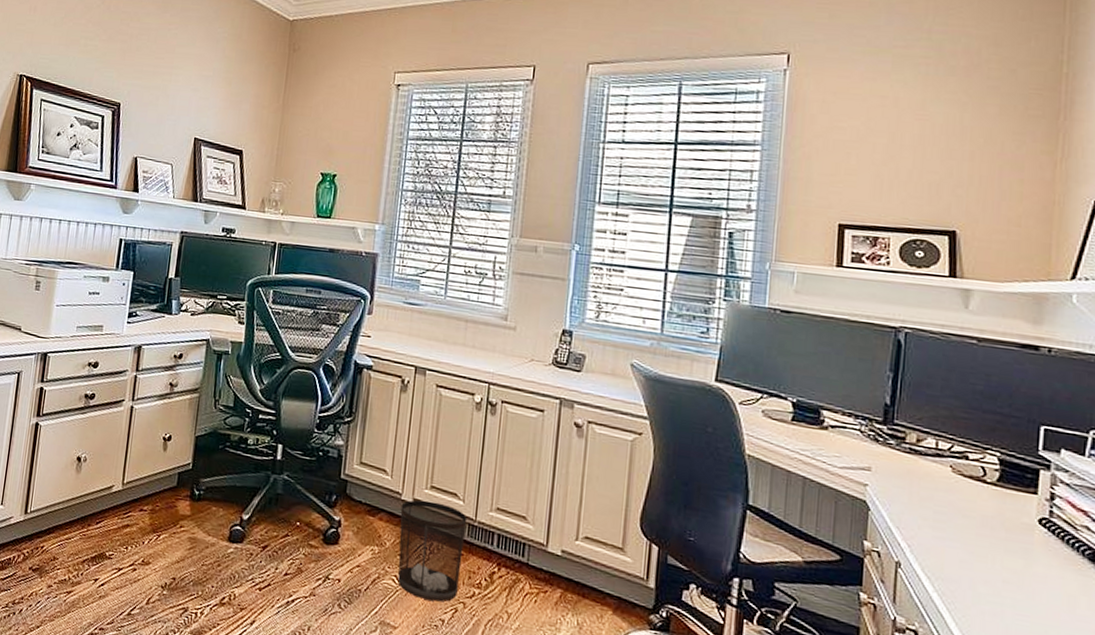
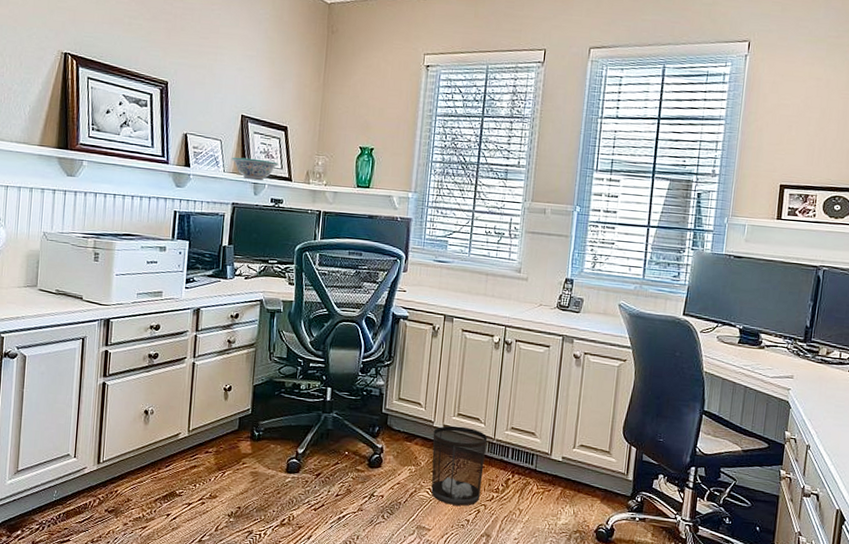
decorative bowl: none [181,182,233,209] -> present [230,157,279,181]

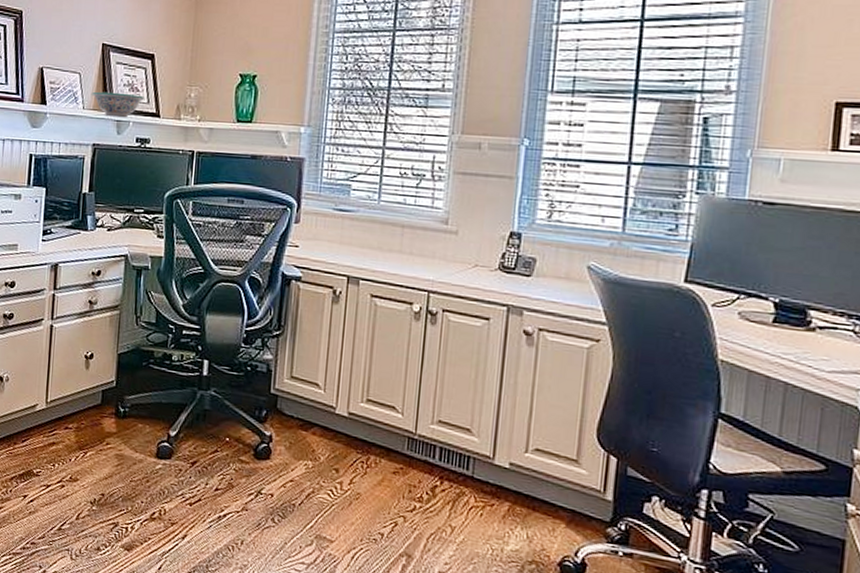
waste bin: present [431,425,488,506] -> none [333,413,407,516]

